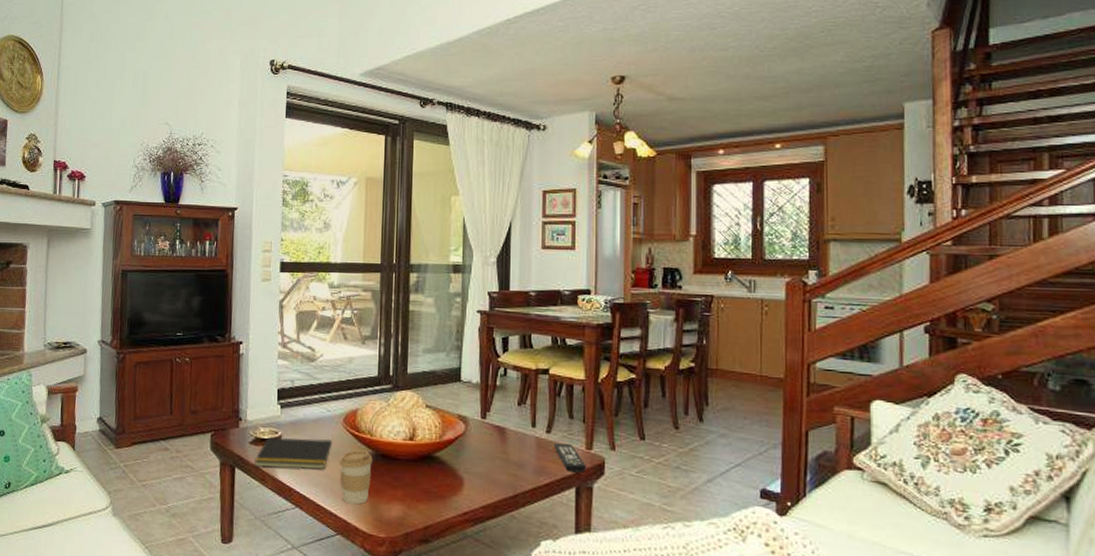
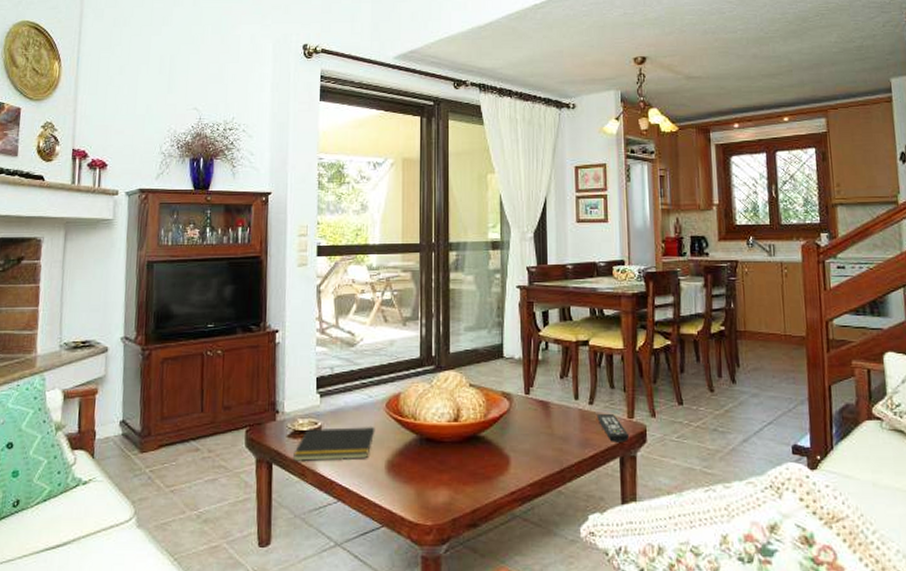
coffee cup: present [340,450,374,505] -> none [383,436,418,493]

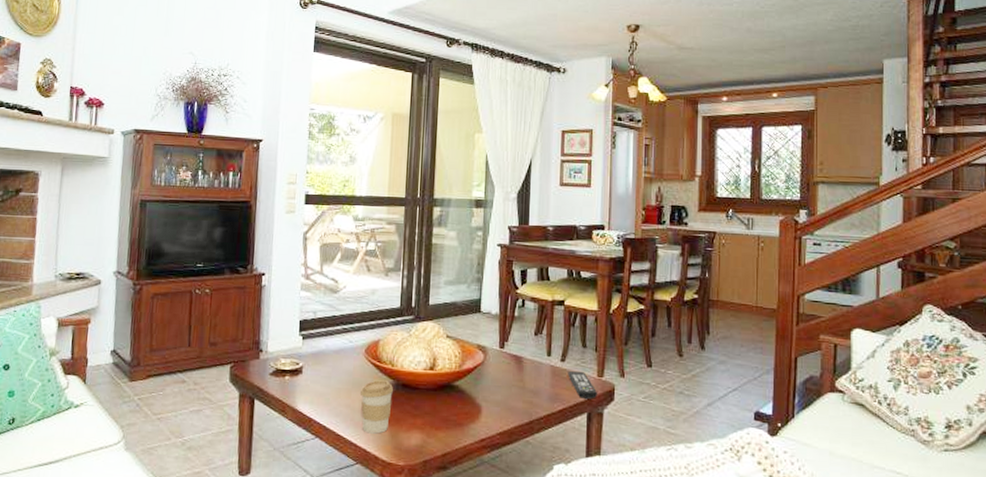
notepad: present [293,426,375,461] -> none [275,368,354,400]
coffee cup: none [383,436,418,493] -> present [361,380,394,434]

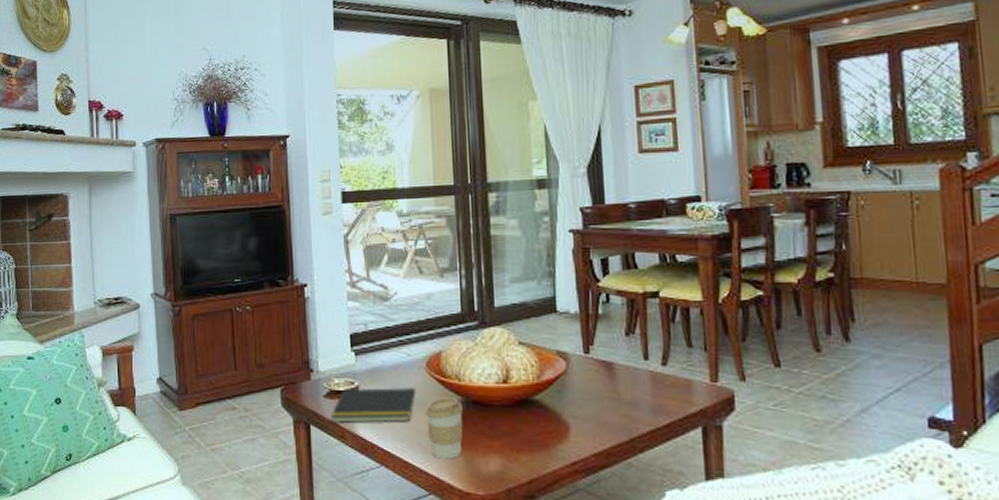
notepad: none [275,368,354,400] -> present [331,386,416,423]
remote control: present [568,370,597,399] -> none [672,376,712,410]

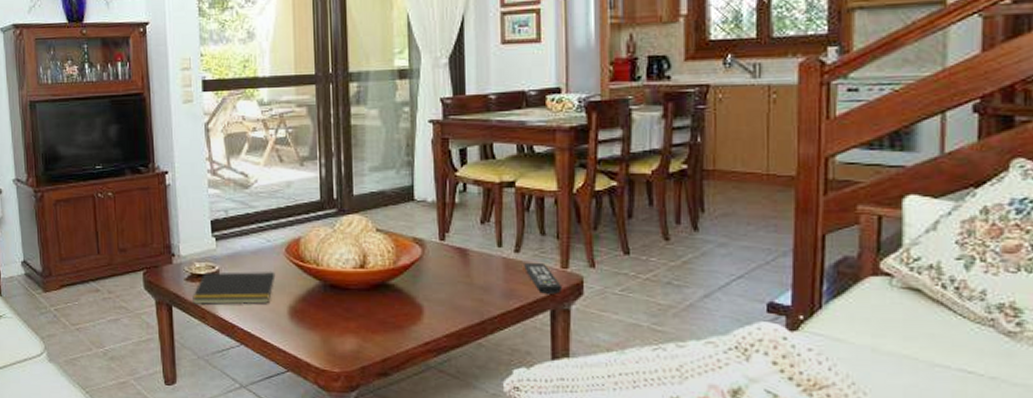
coffee cup: present [426,398,464,460] -> none [285,281,322,339]
remote control: none [672,376,712,410] -> present [524,262,561,294]

